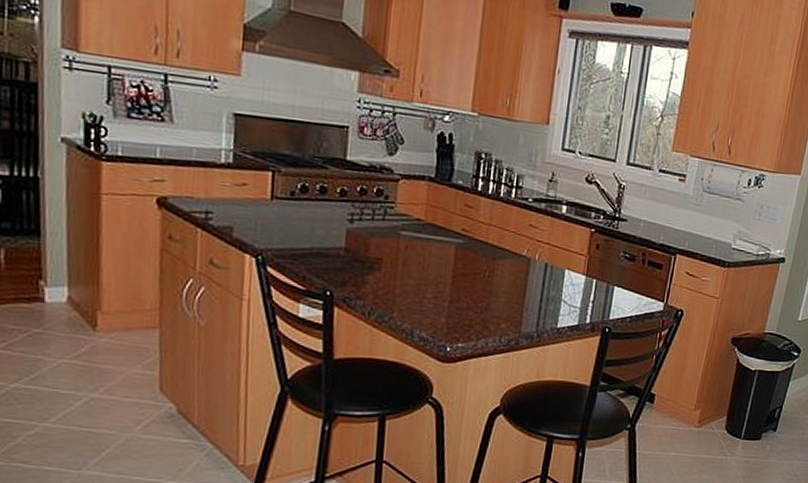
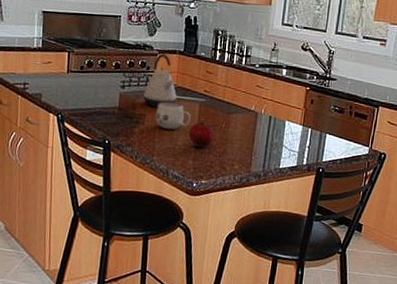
kettle: none [380,179,425,249] -> present [144,53,177,107]
mug: none [395,242,444,279] -> present [155,102,191,130]
fruit: none [440,268,475,302] -> present [188,121,215,148]

